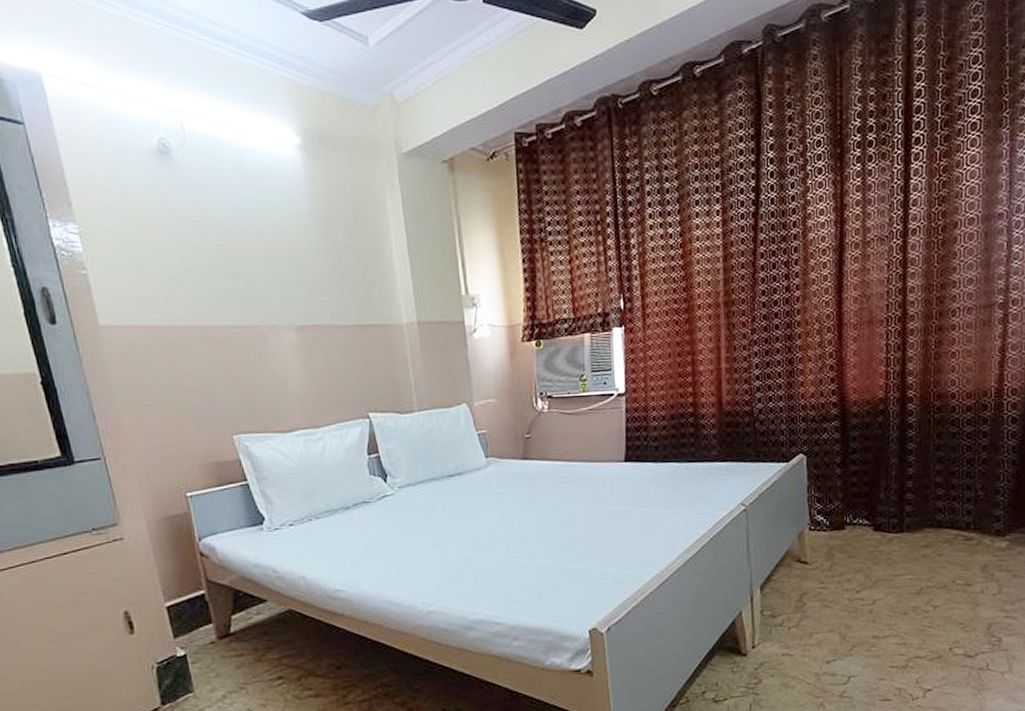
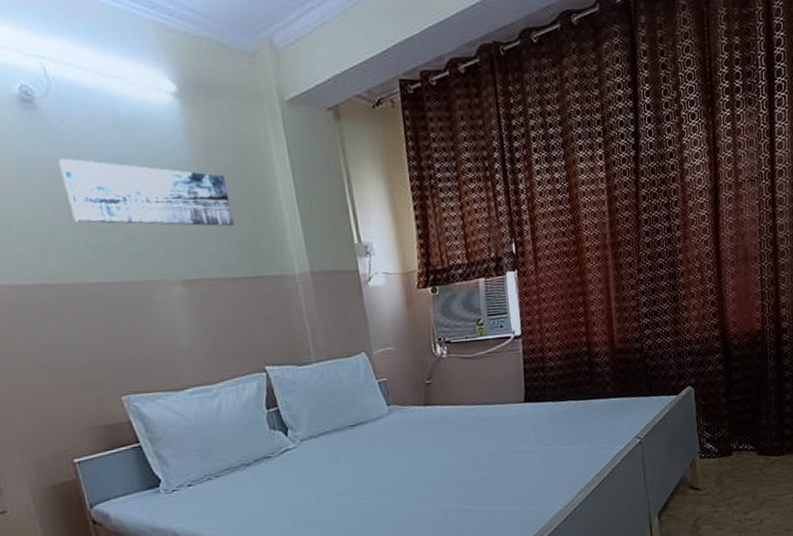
wall art: none [189,206,347,276] -> present [59,157,234,227]

